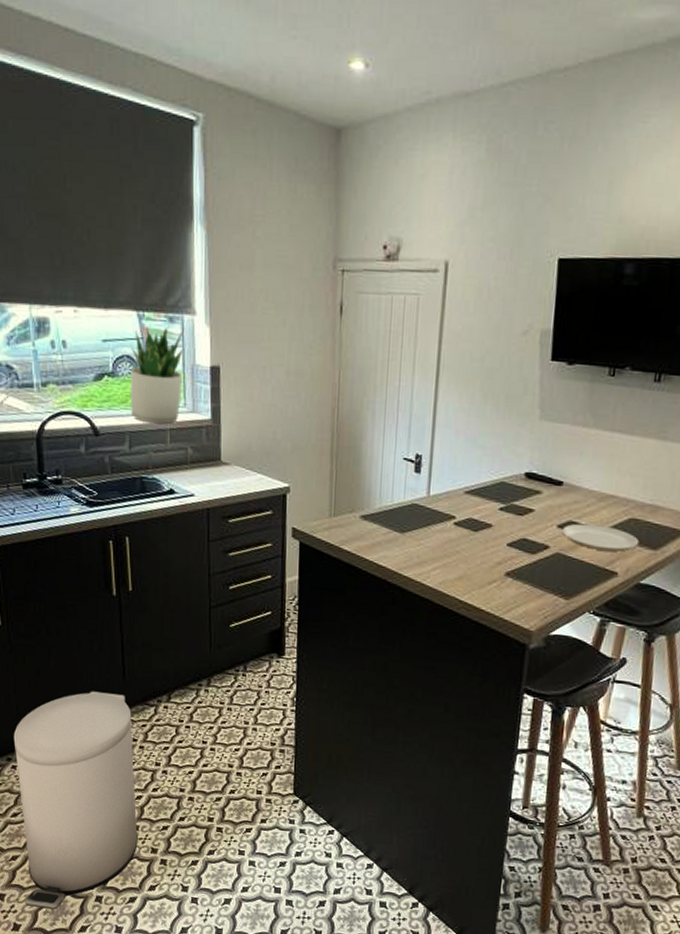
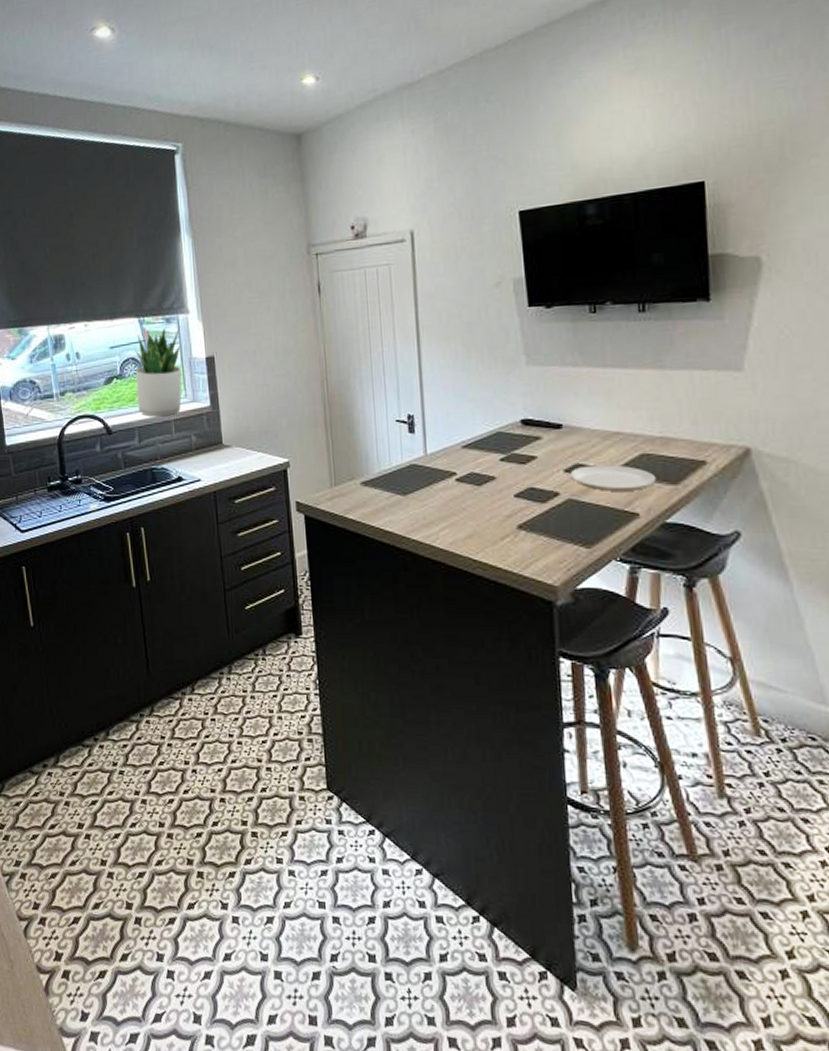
pedal bin: present [13,691,138,910] -> none [48,687,173,935]

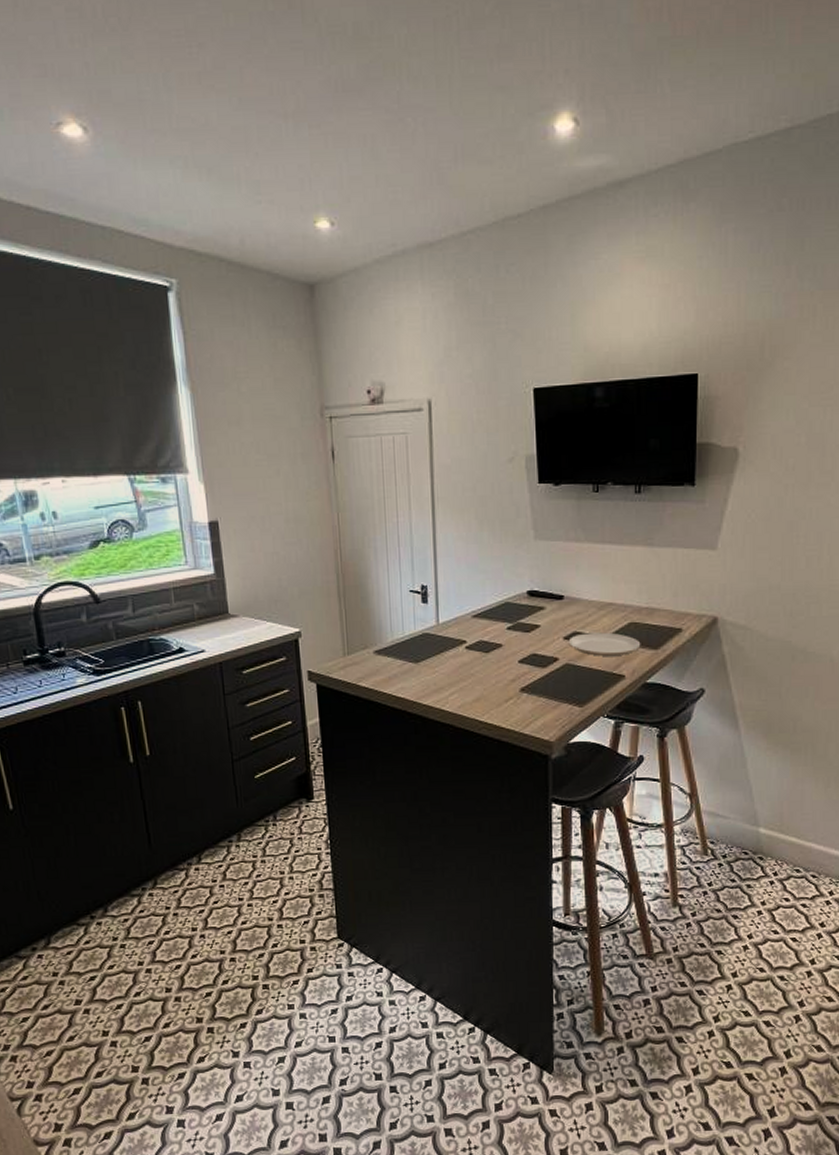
planter: present [134,326,182,417] -> none [124,486,182,585]

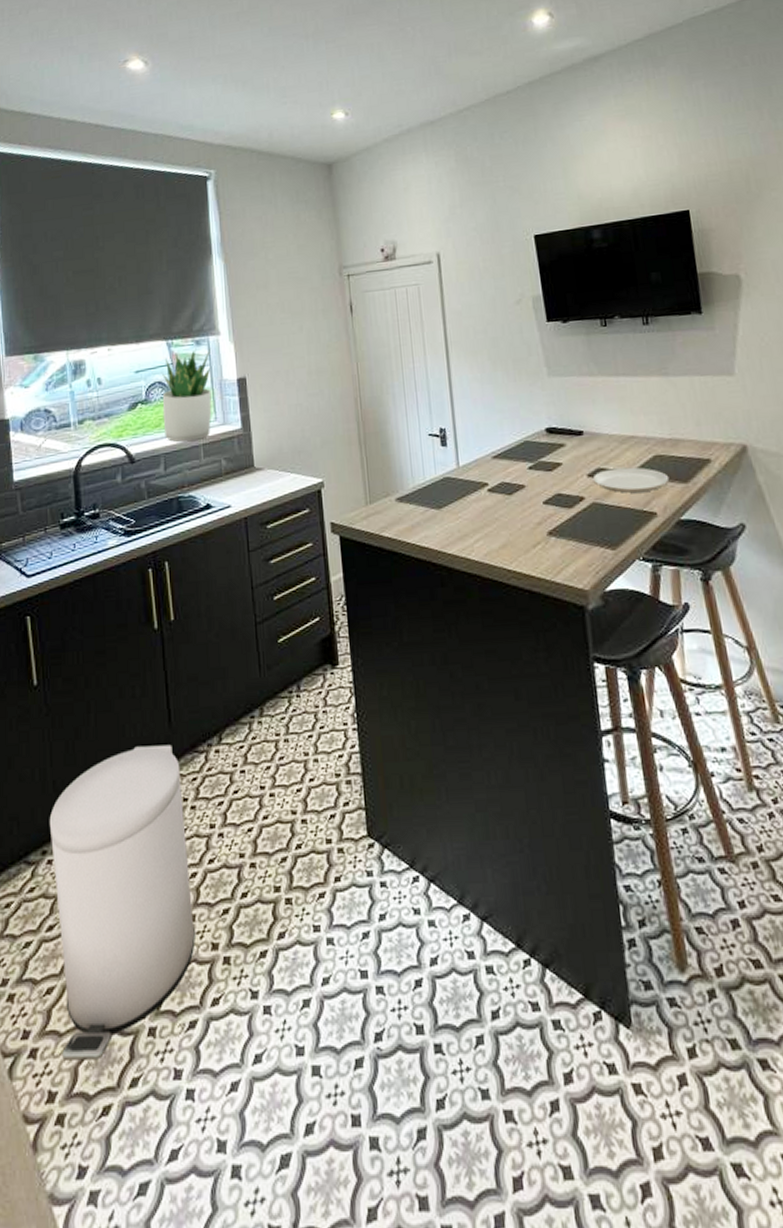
pedal bin: none [36,863,182,1102] -> present [49,744,195,1060]
planter: none [124,486,182,585] -> present [161,348,212,442]

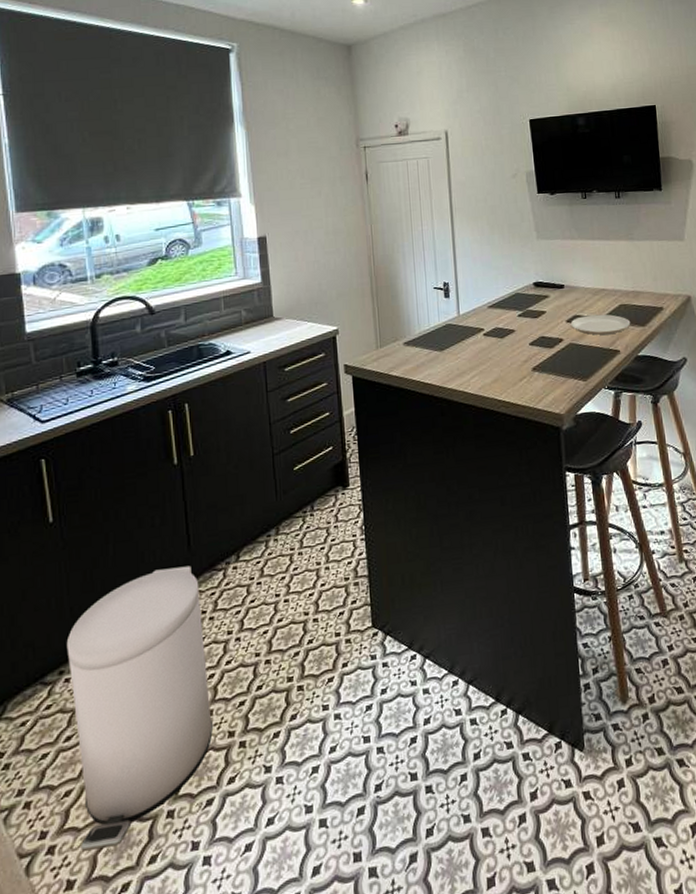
planter: present [161,348,212,442] -> none [182,208,233,295]

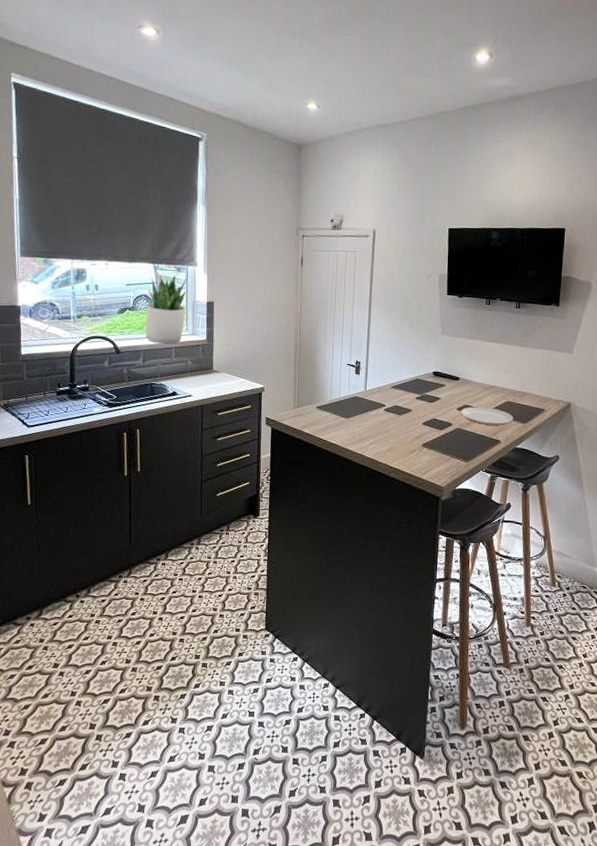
pedal bin: present [66,565,213,851] -> none [33,555,136,752]
planter: none [182,208,233,295] -> present [145,273,189,344]

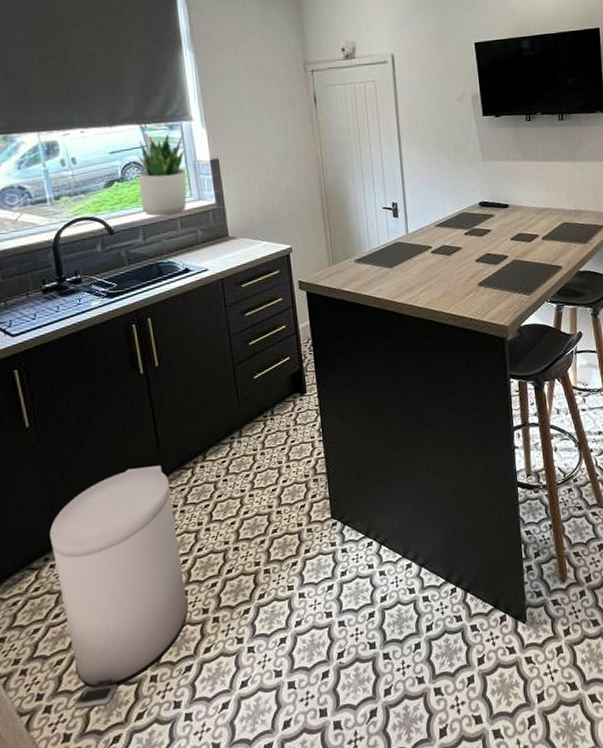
pedal bin: none [33,555,136,752] -> present [49,465,189,710]
plate: present [460,406,514,426] -> none [514,232,573,252]

